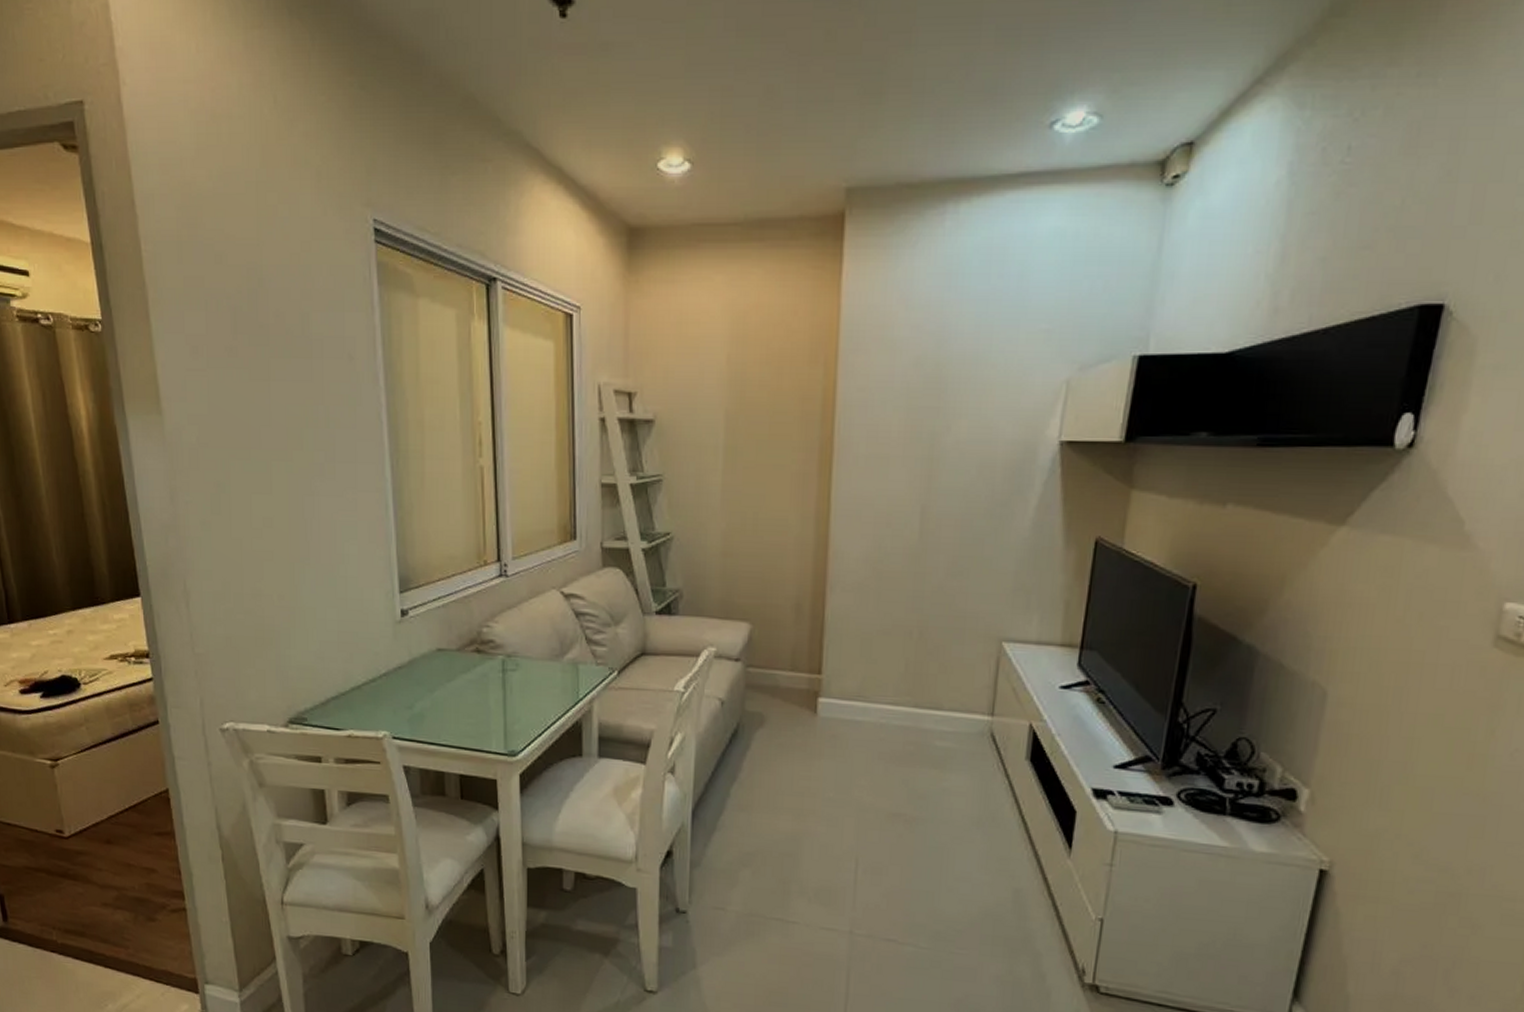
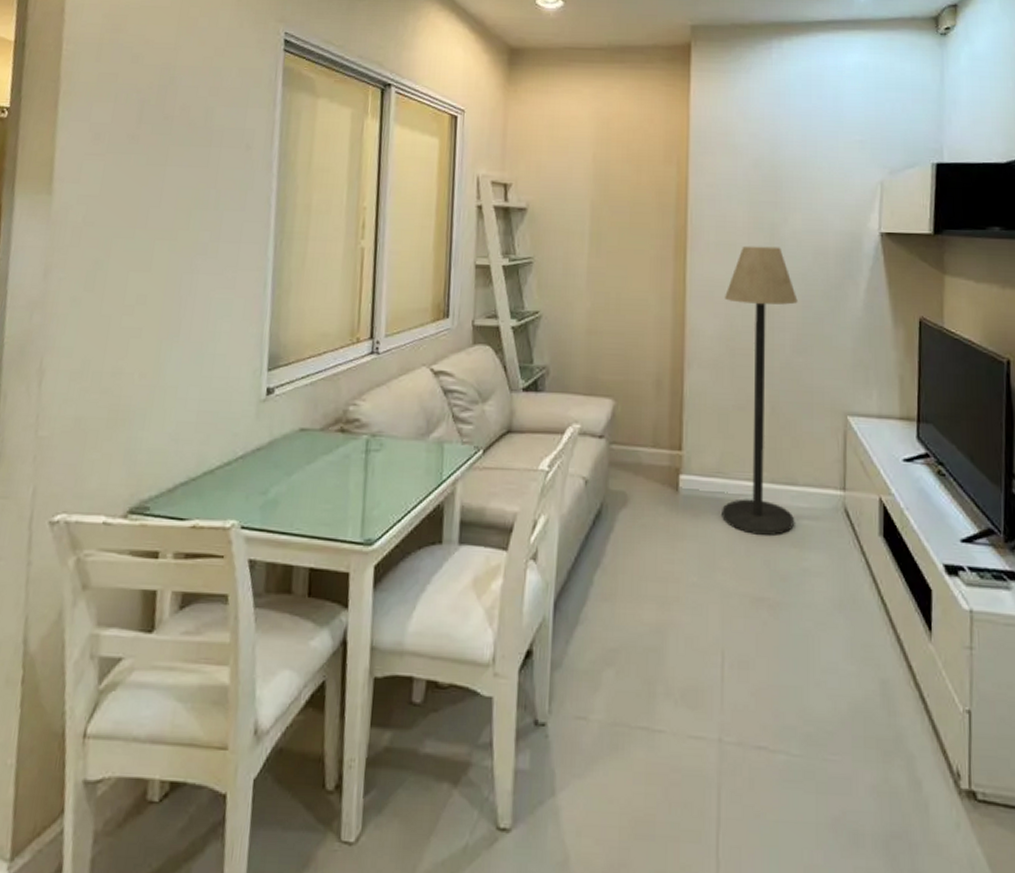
floor lamp: none [861,458,956,757] -> present [722,245,798,535]

